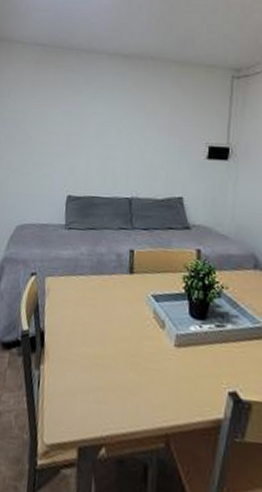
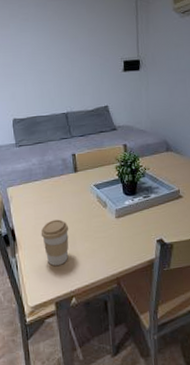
coffee cup: none [75,330,112,395] -> present [40,219,69,266]

